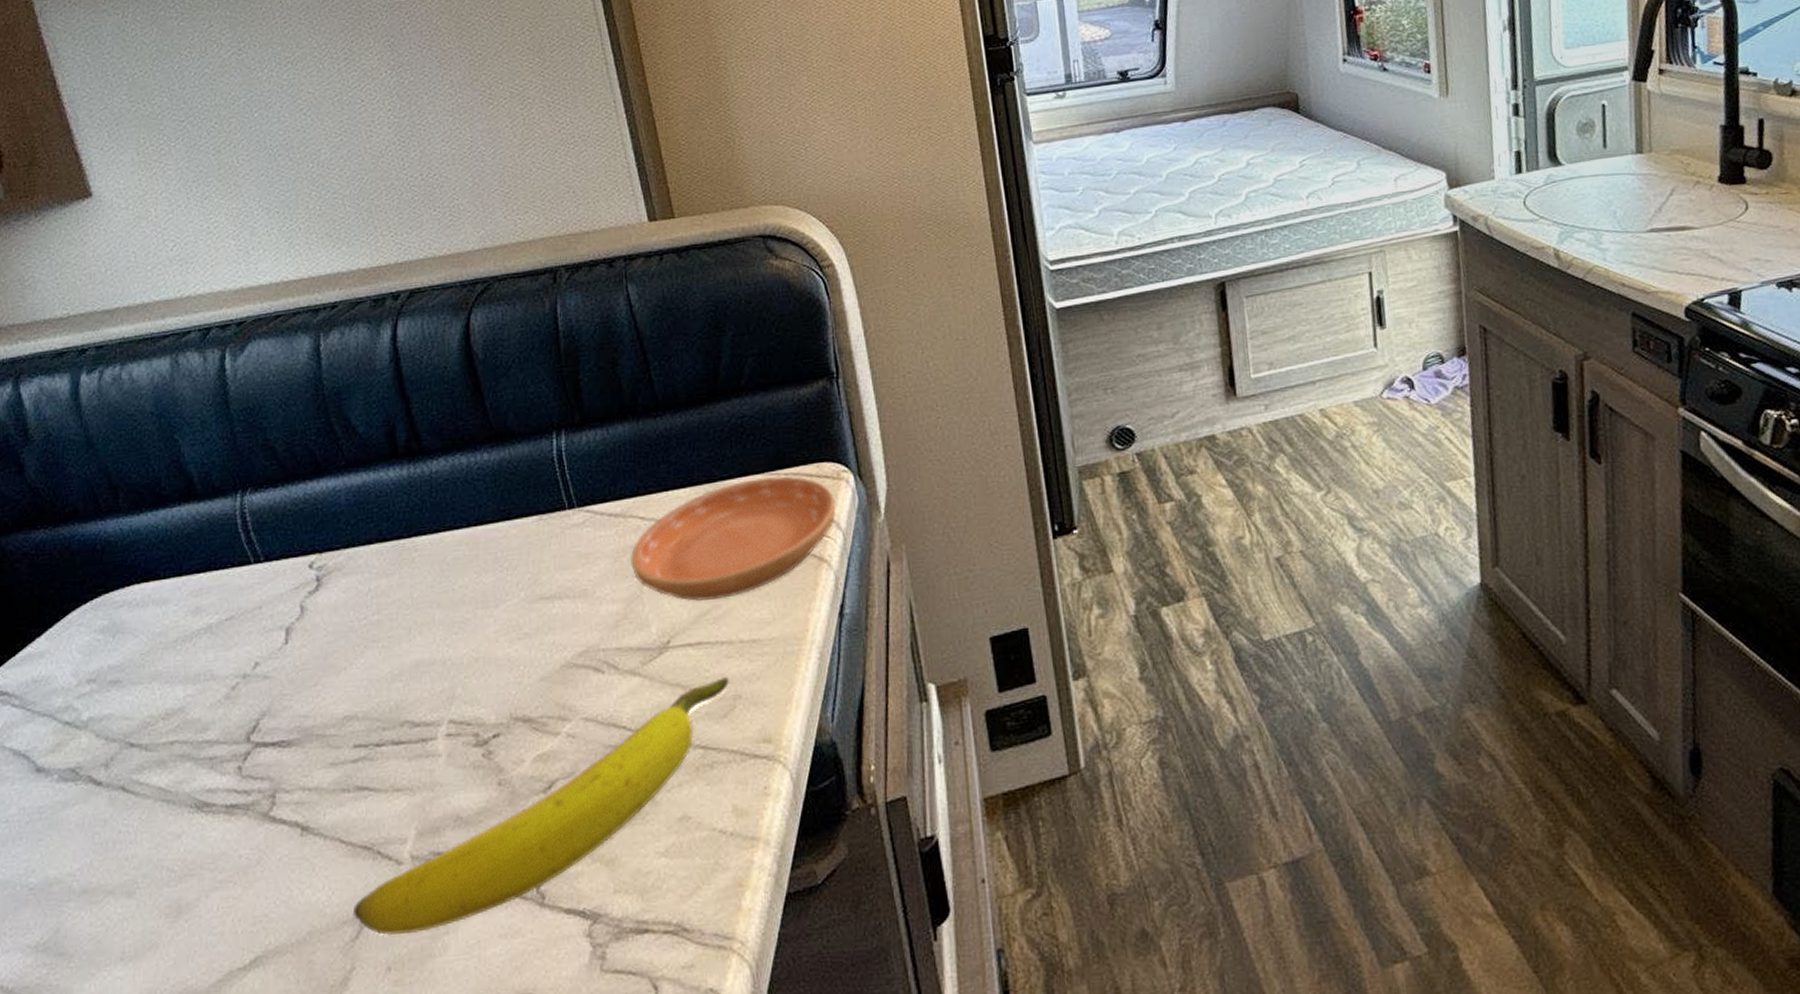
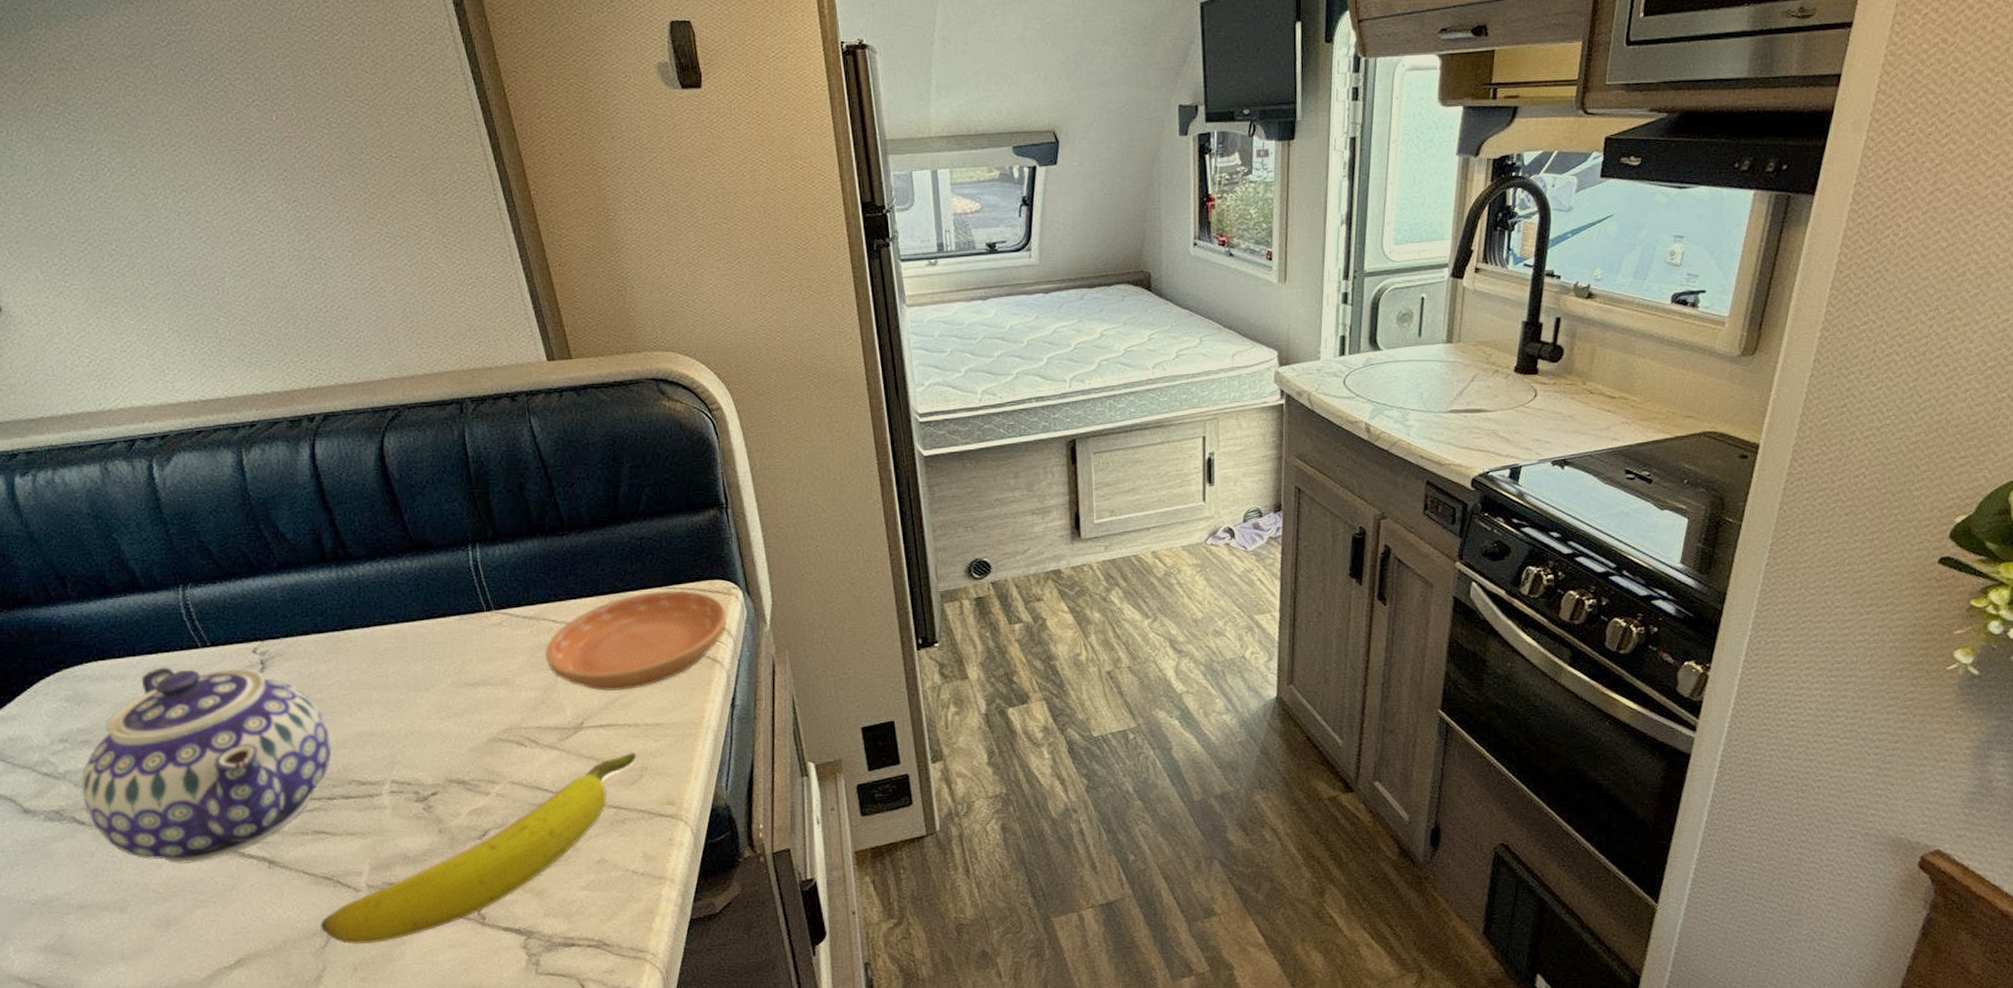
teapot: none [104,586,385,833] -> present [81,667,332,864]

